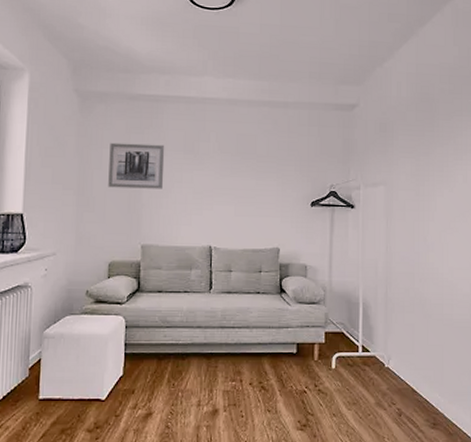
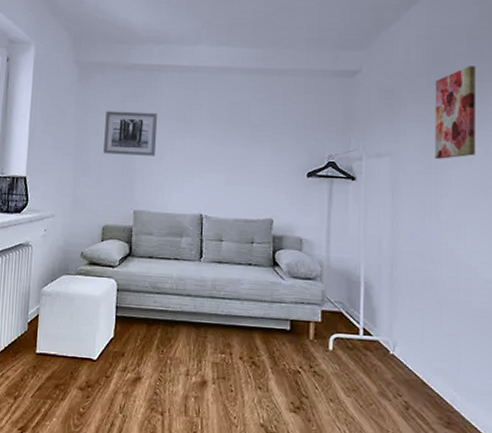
wall art: none [422,101,456,187] -> present [435,66,475,159]

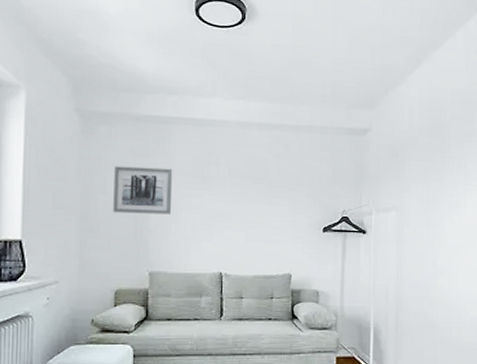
wall art: present [435,66,475,159] -> none [433,127,466,212]

